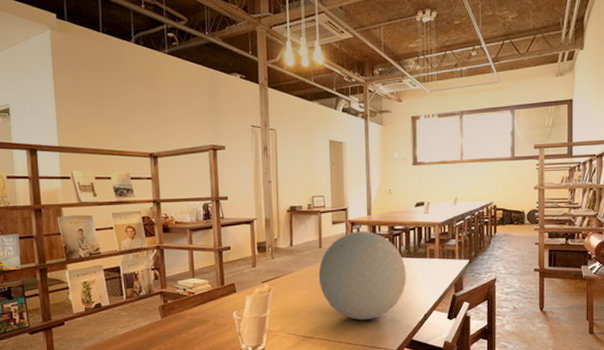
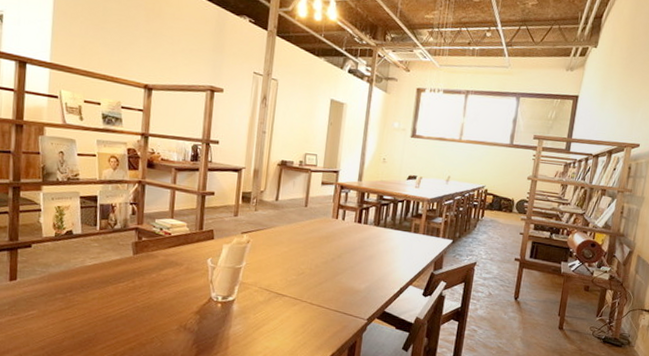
decorative orb: present [318,231,406,321] -> none [299,195,389,286]

